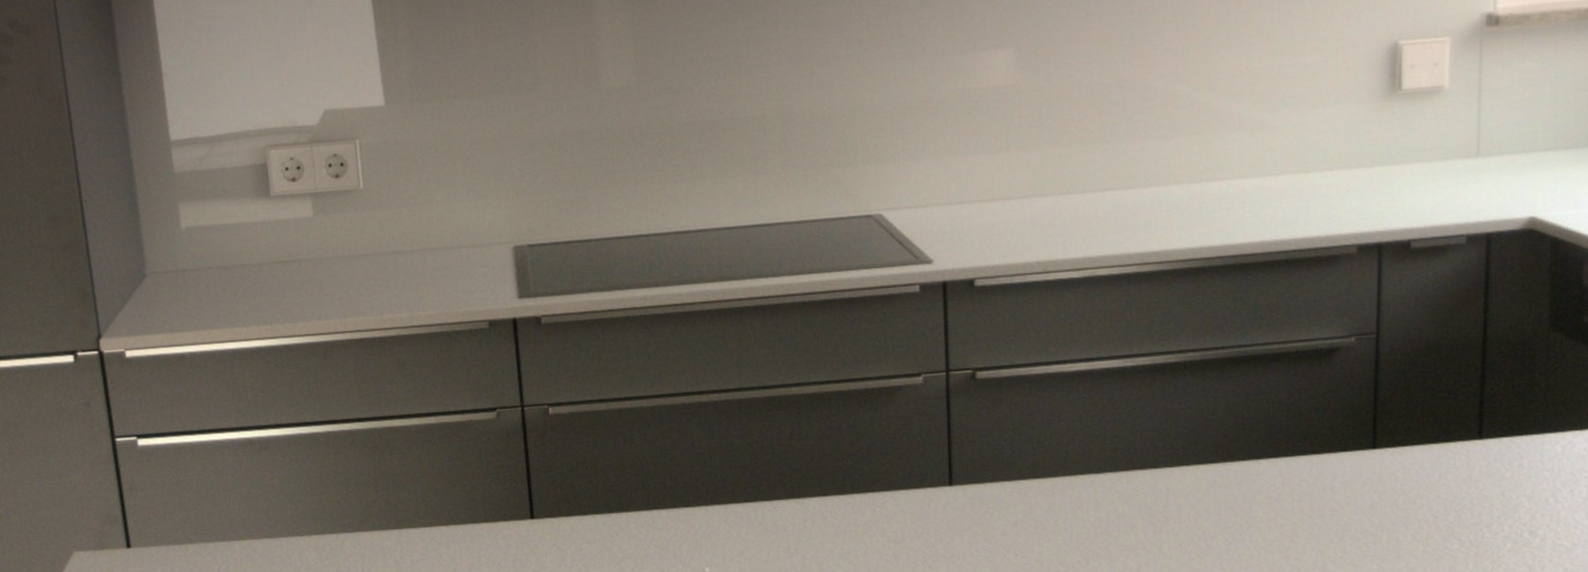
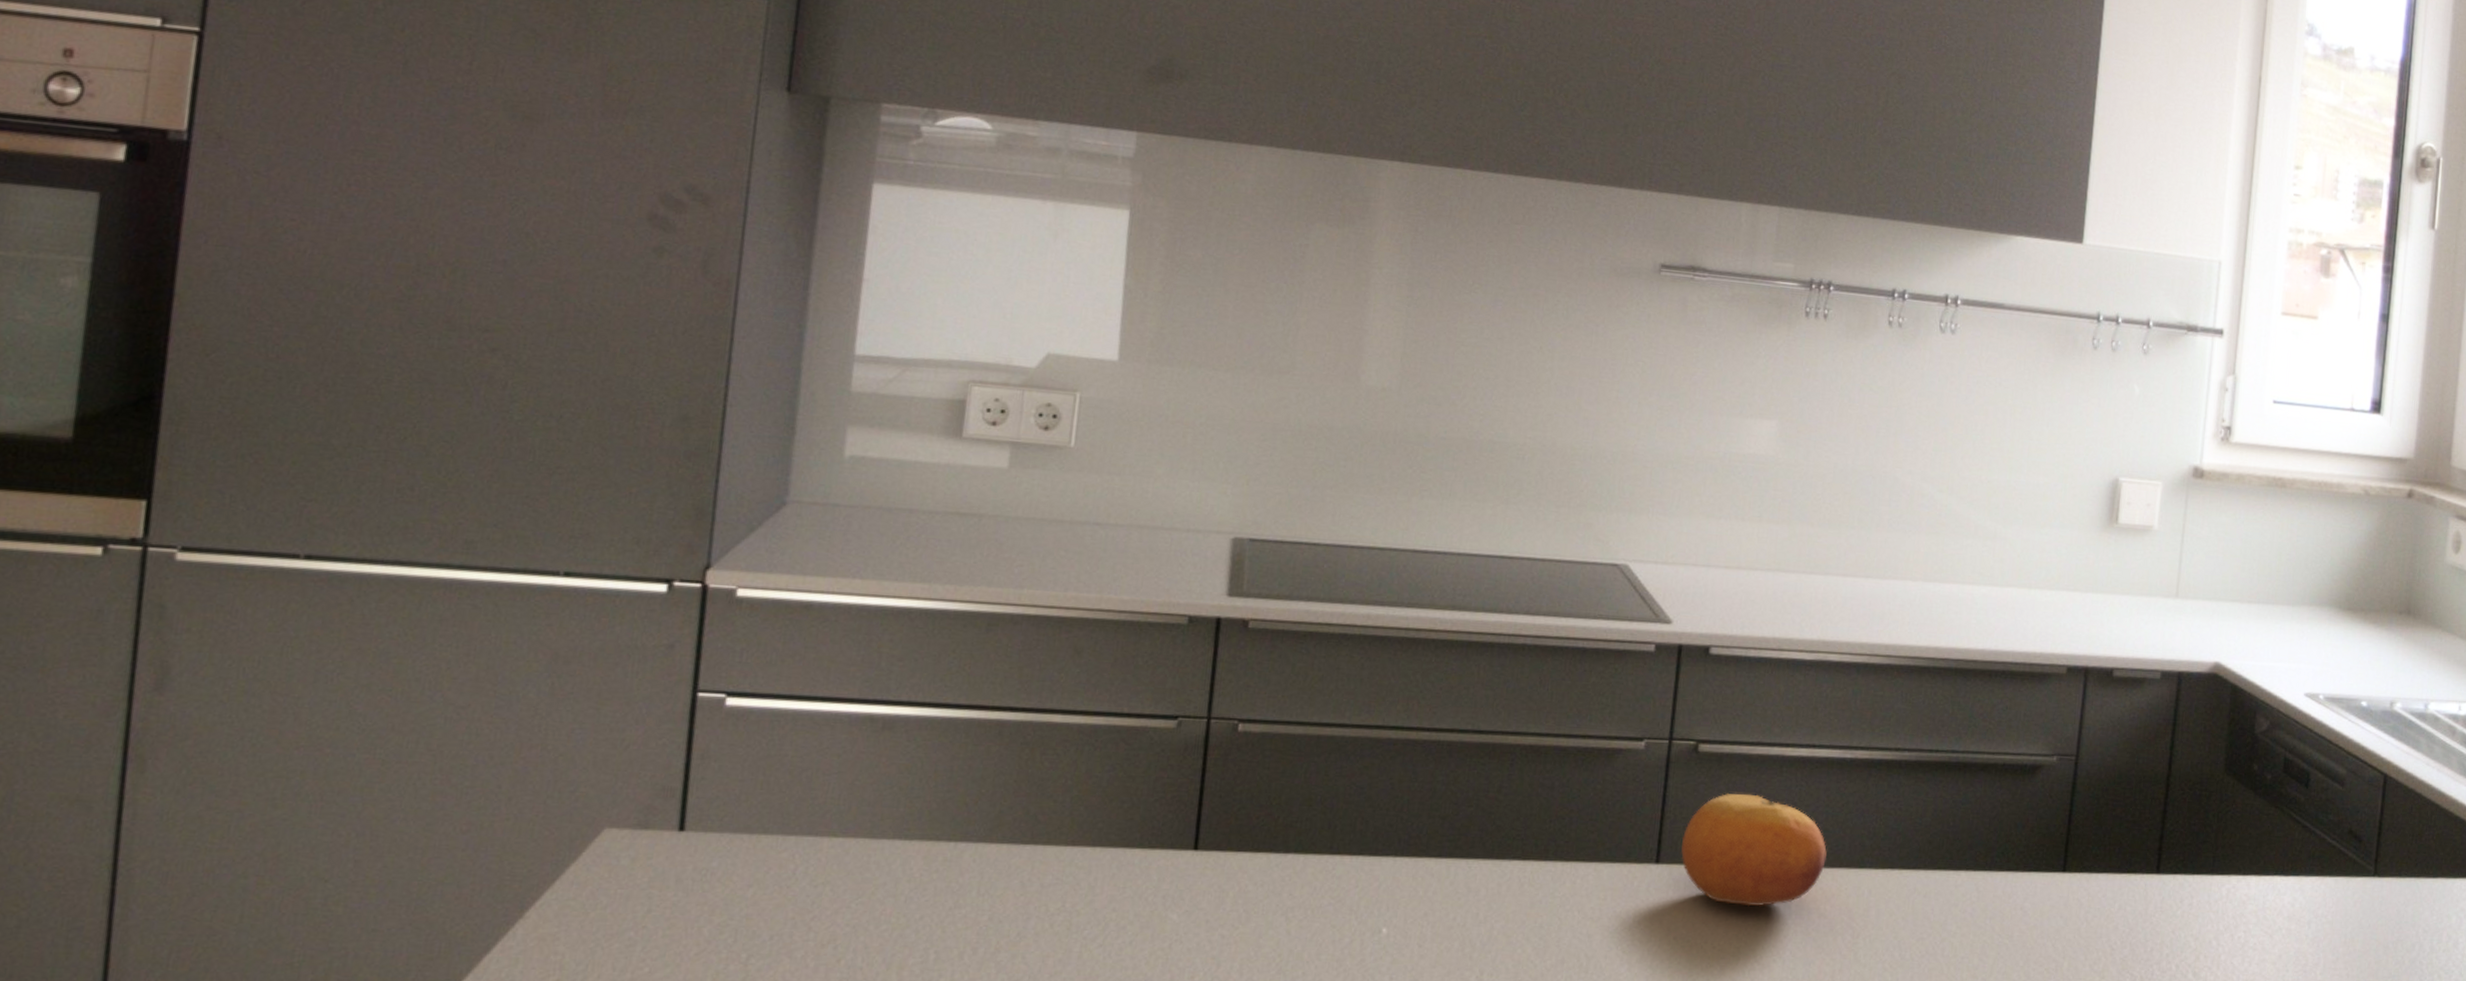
fruit: none [972,412,1119,515] -> present [1681,793,1827,907]

